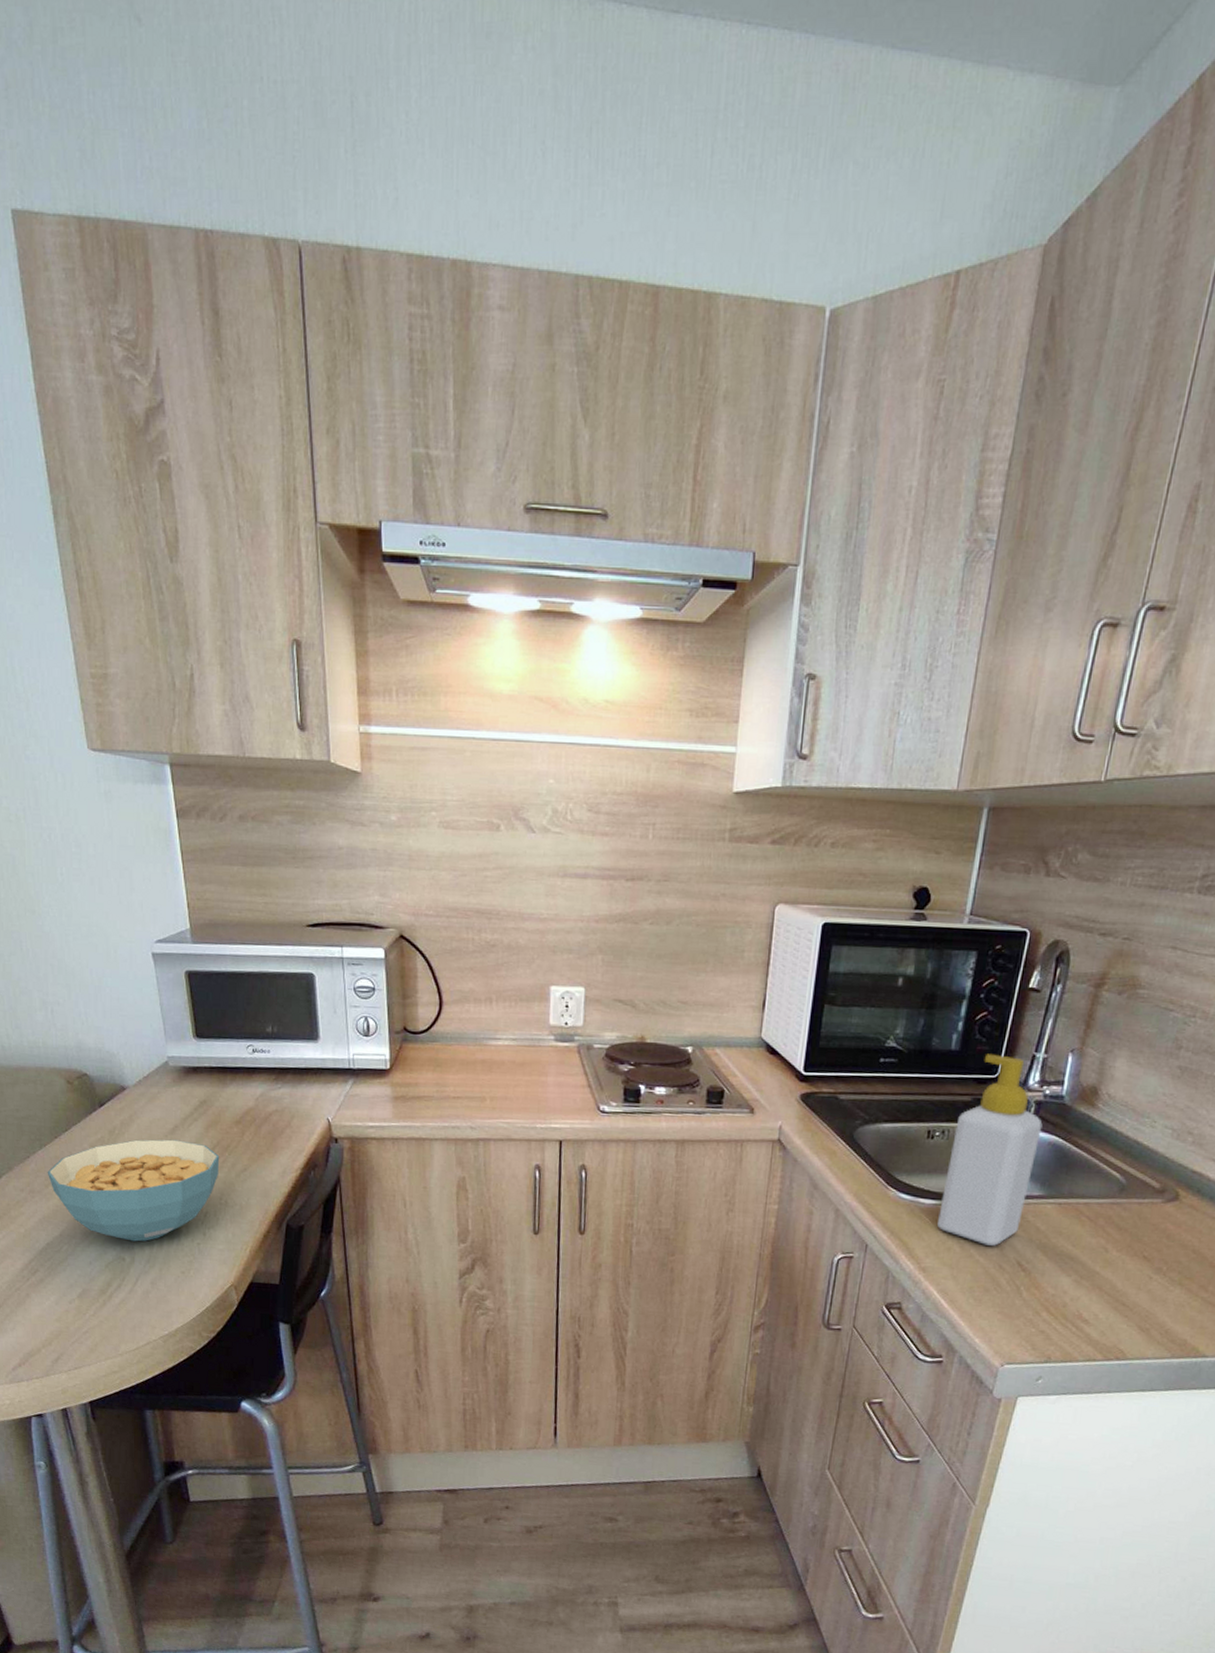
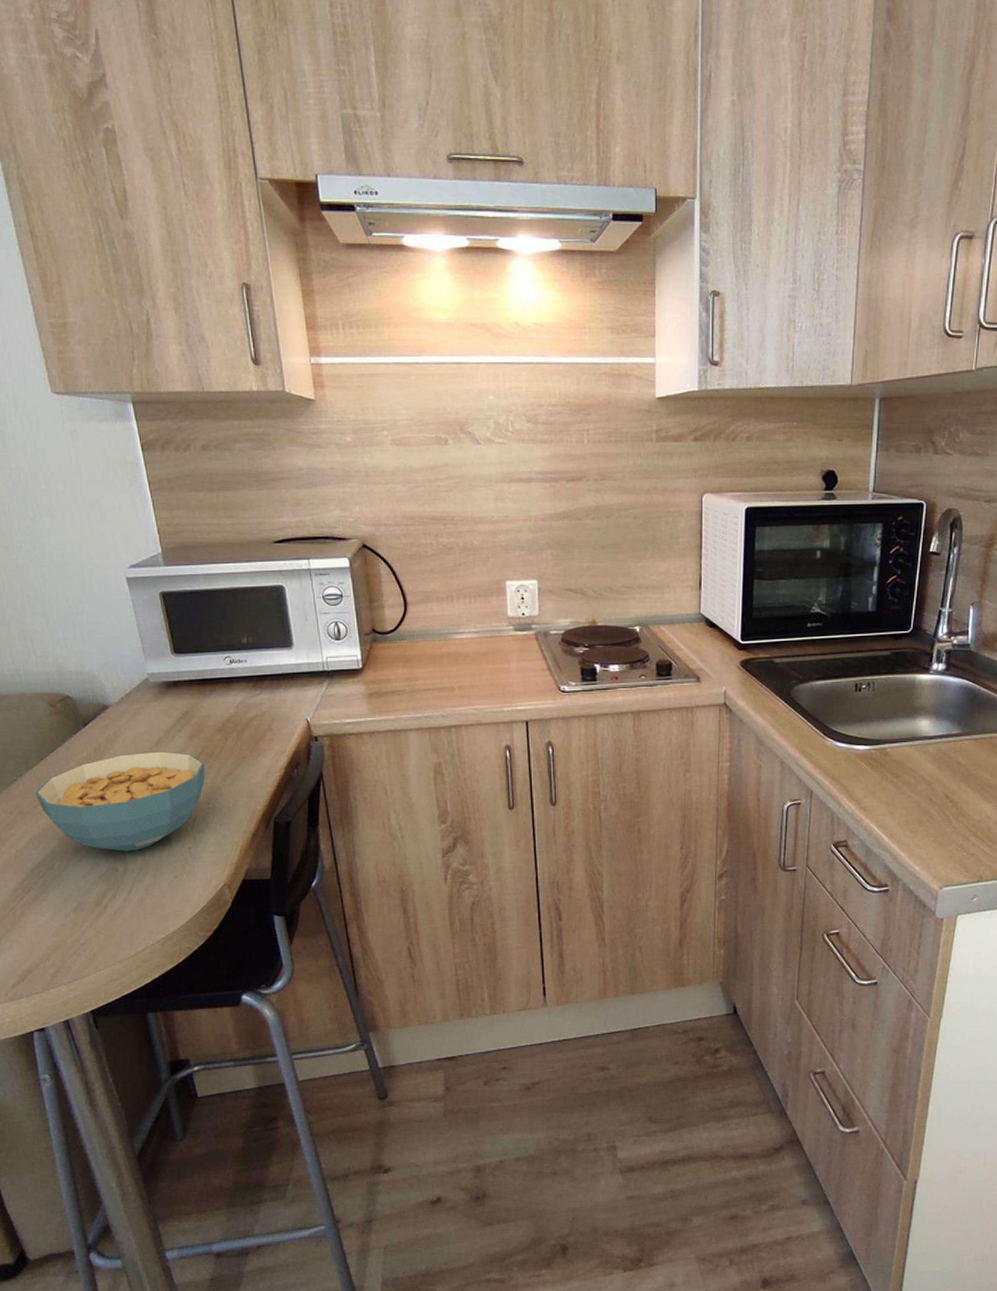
soap bottle: present [937,1054,1043,1246] -> none [872,612,954,782]

